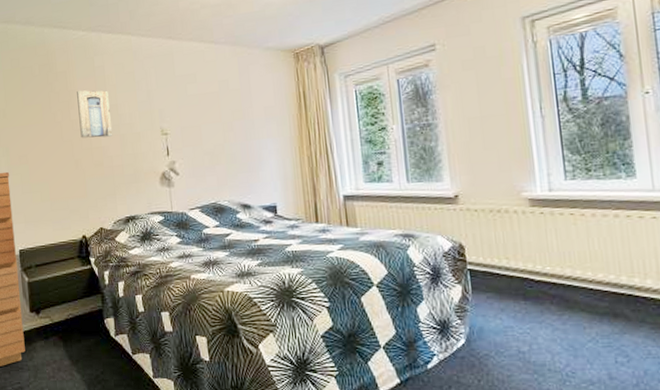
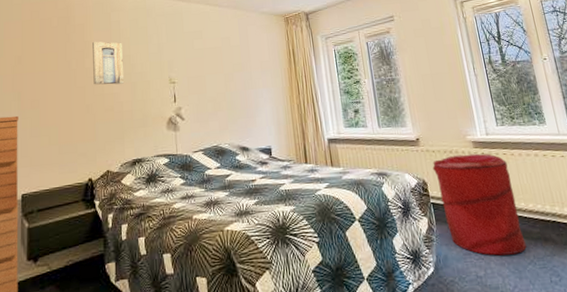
laundry hamper: none [473,213,588,331] -> present [432,153,527,256]

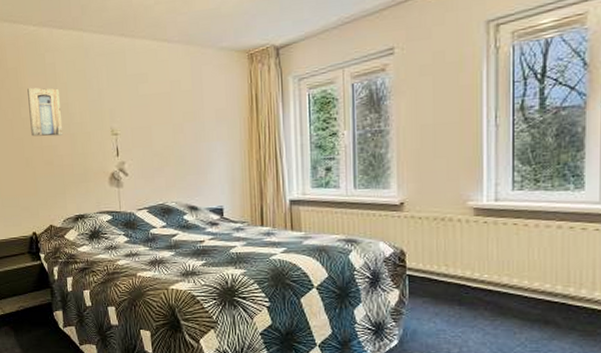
laundry hamper: present [432,153,527,256] -> none [415,222,519,335]

